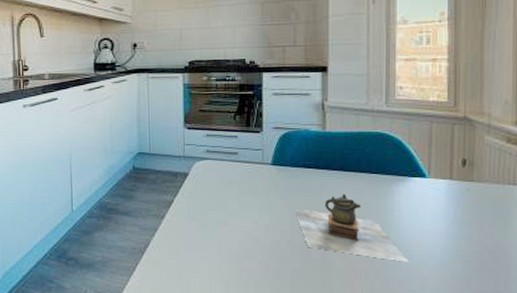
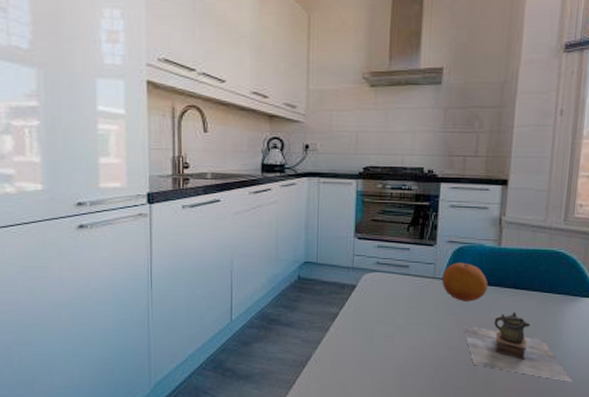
fruit: none [270,147,317,185] -> present [442,262,489,302]

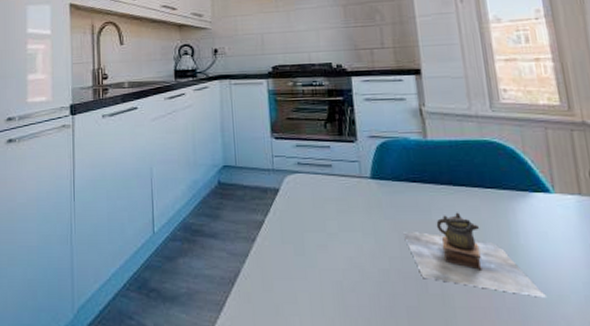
fruit: present [442,262,489,302] -> none [369,158,422,202]

